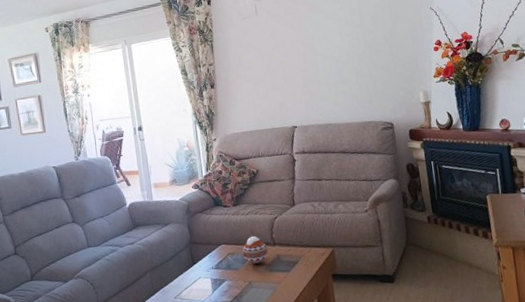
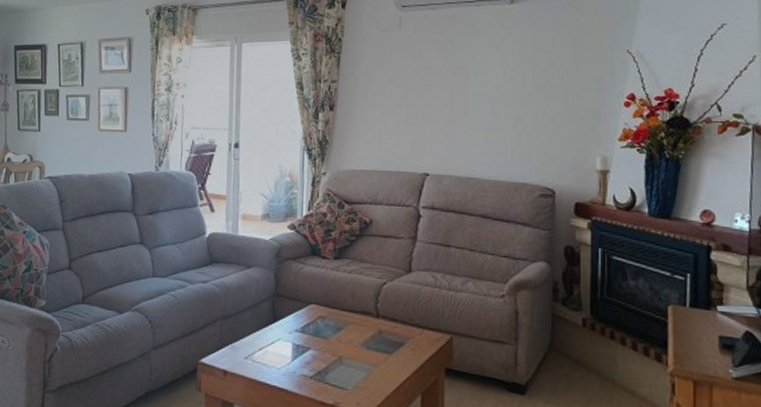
decorative ball: present [242,235,268,265] -> none [336,300,368,337]

